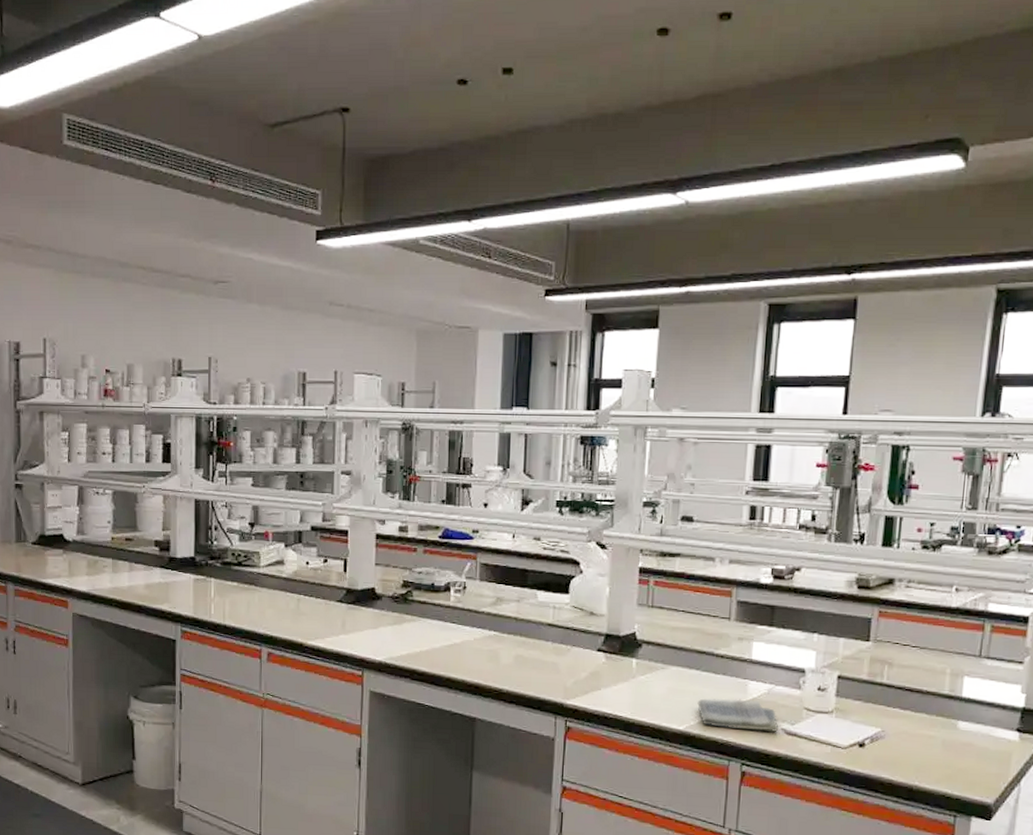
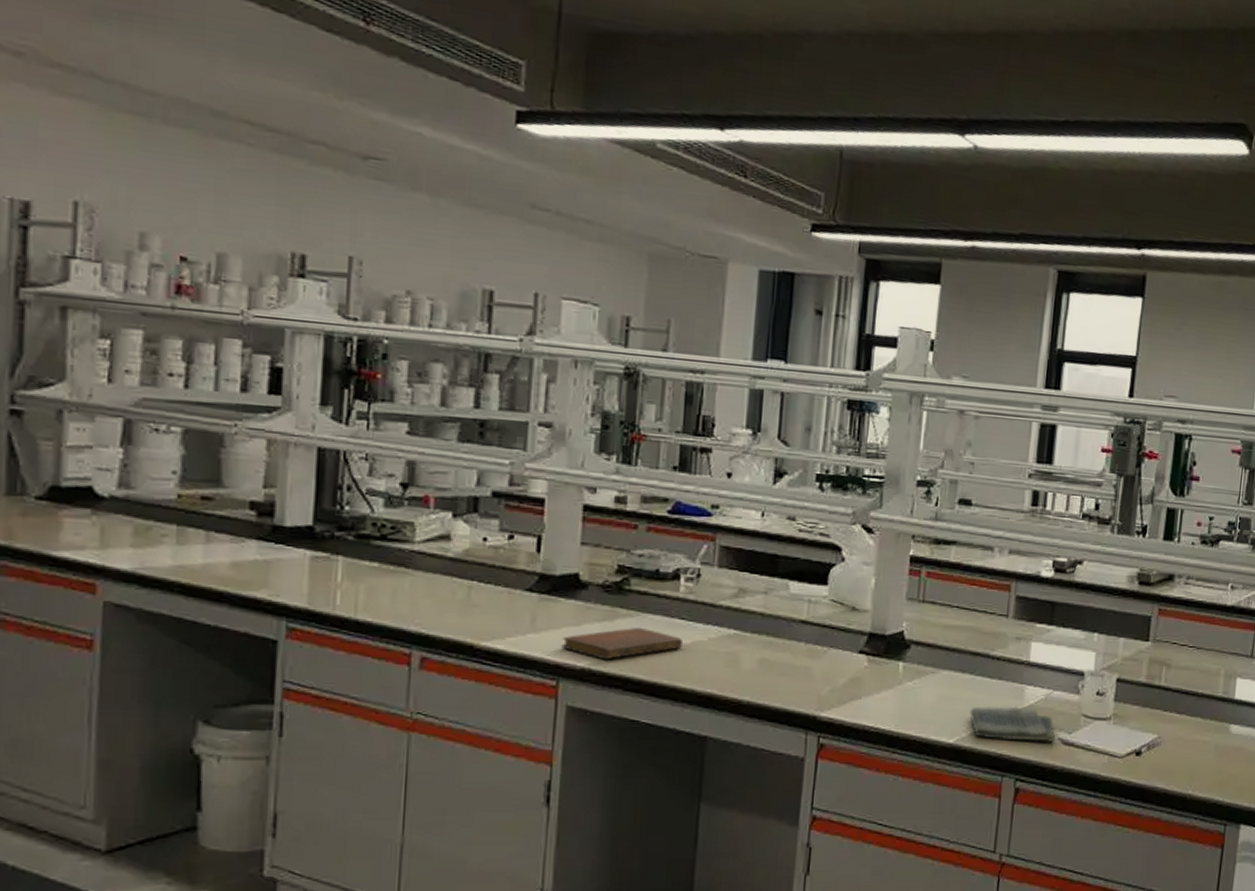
notebook: none [364,629,454,656] -> present [561,627,682,660]

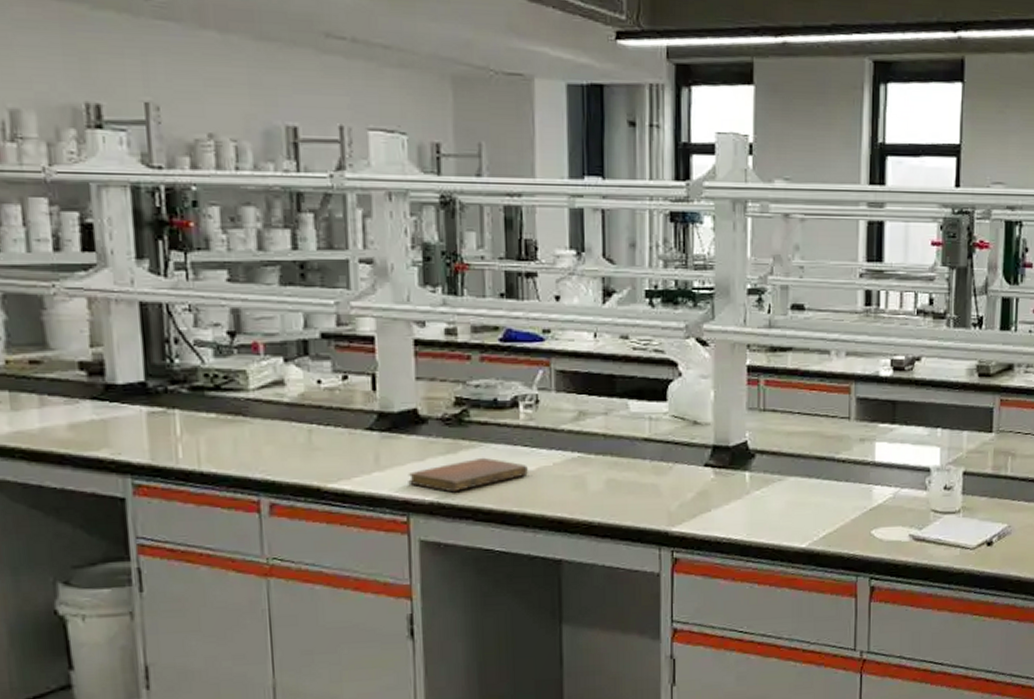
dish towel: present [970,706,1056,743] -> none [820,506,907,541]

